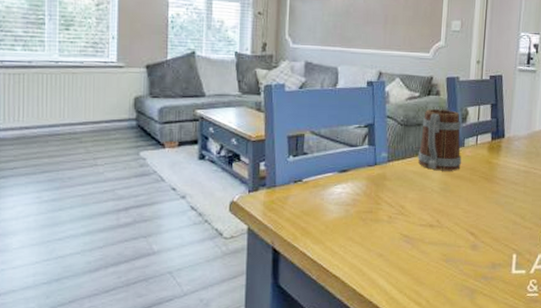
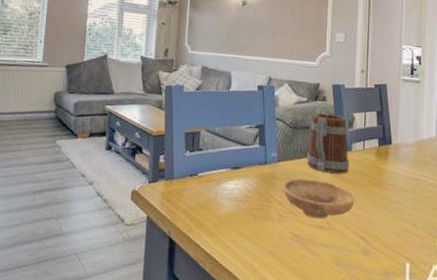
bowl: none [393,178,466,218] -> present [283,178,355,219]

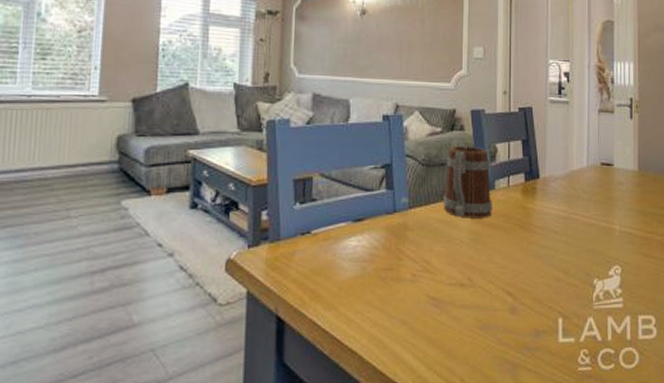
bowl: present [283,178,355,219] -> none [416,227,500,276]

